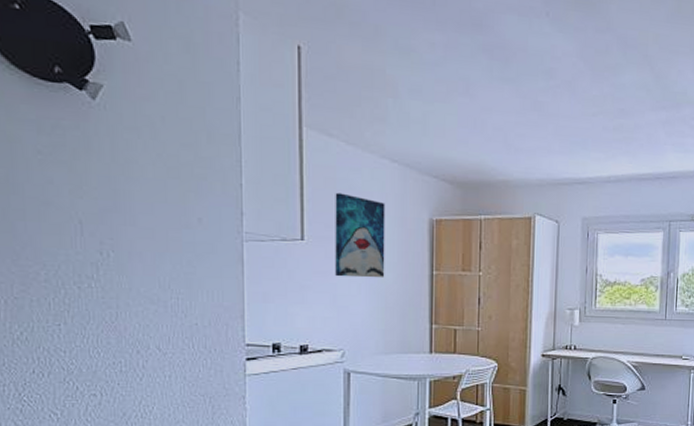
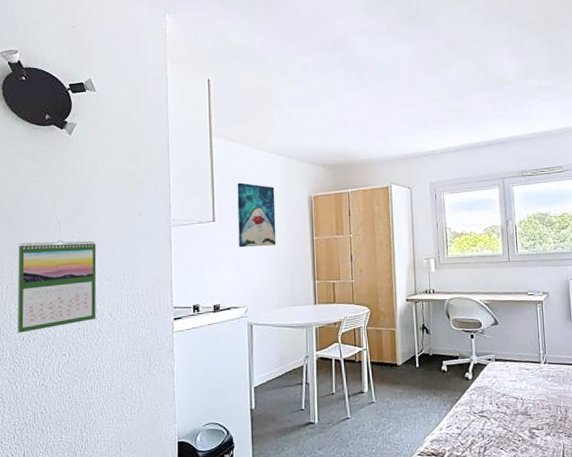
calendar: none [20,244,139,364] -> present [17,240,97,333]

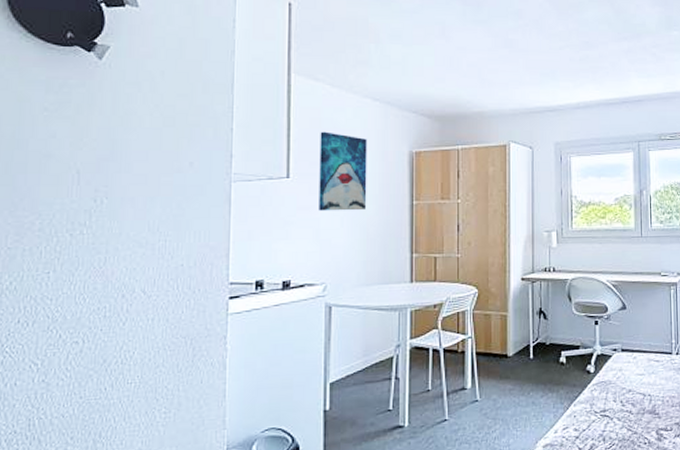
calendar: present [17,240,97,333] -> none [9,195,129,313]

